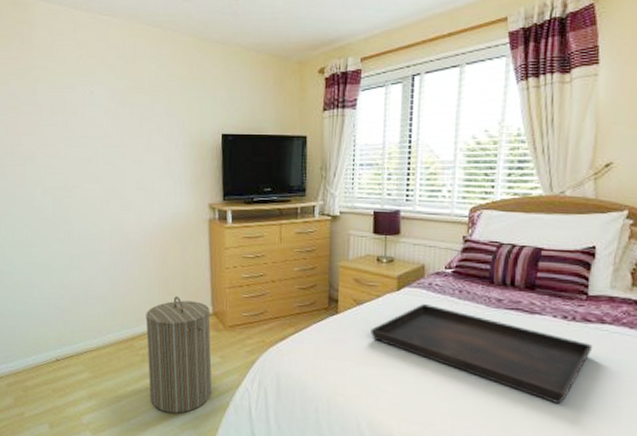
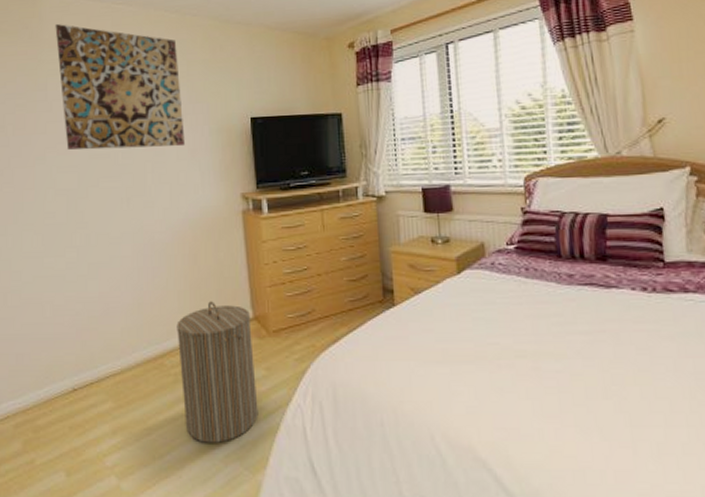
wall art: none [45,32,161,157] -> present [55,24,185,150]
serving tray: present [371,303,593,405] -> none [433,286,681,391]

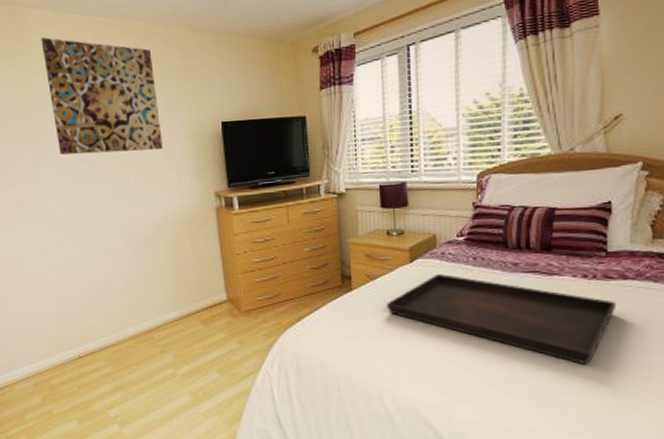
laundry hamper: present [177,301,259,443] -> none [162,286,233,401]
serving tray: none [433,286,681,391] -> present [386,273,617,365]

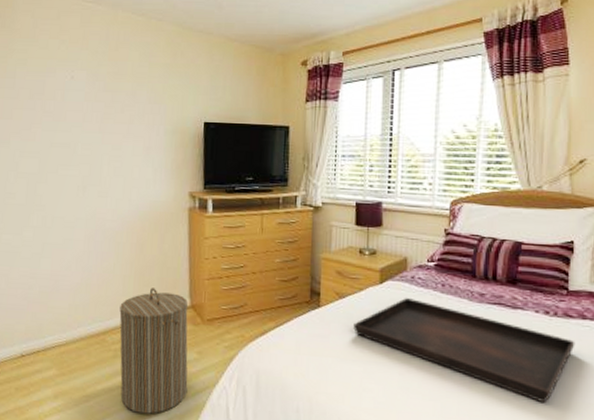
wall art: present [41,37,163,155] -> none [27,16,142,143]
laundry hamper: none [162,286,233,401] -> present [119,288,188,414]

